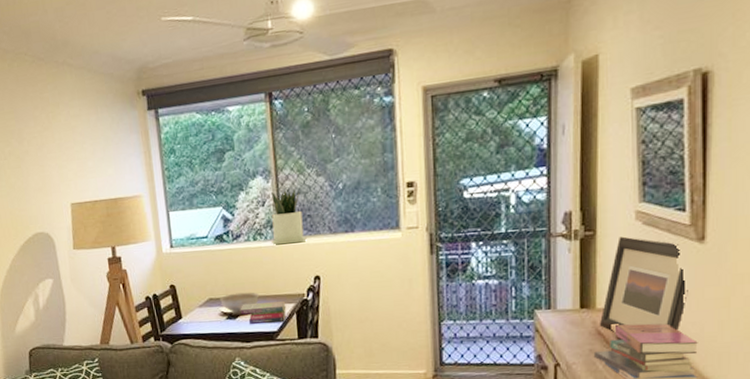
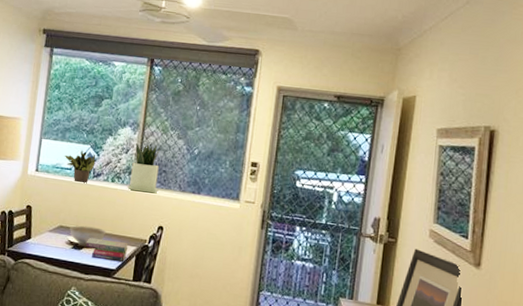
potted plant: none [196,213,232,250] -> present [64,149,96,184]

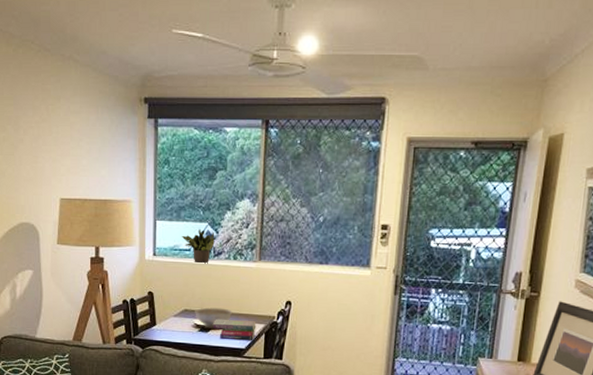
planter: present [127,143,160,194] -> none [250,216,284,268]

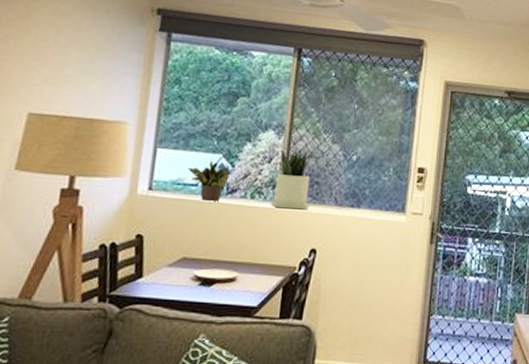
decorative bowl: present [195,307,233,329] -> none [196,255,245,282]
books: present [213,319,257,341] -> none [218,270,274,297]
planter: none [250,216,284,268] -> present [271,150,311,210]

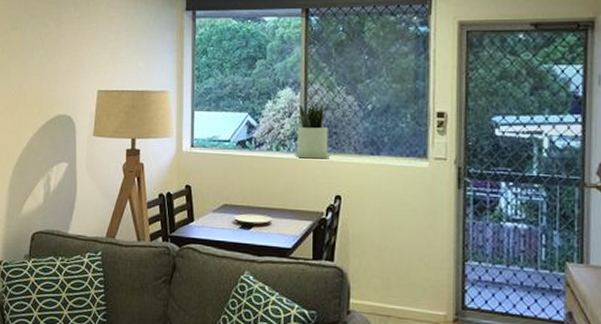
potted plant: present [187,160,230,202] -> none [220,118,256,155]

